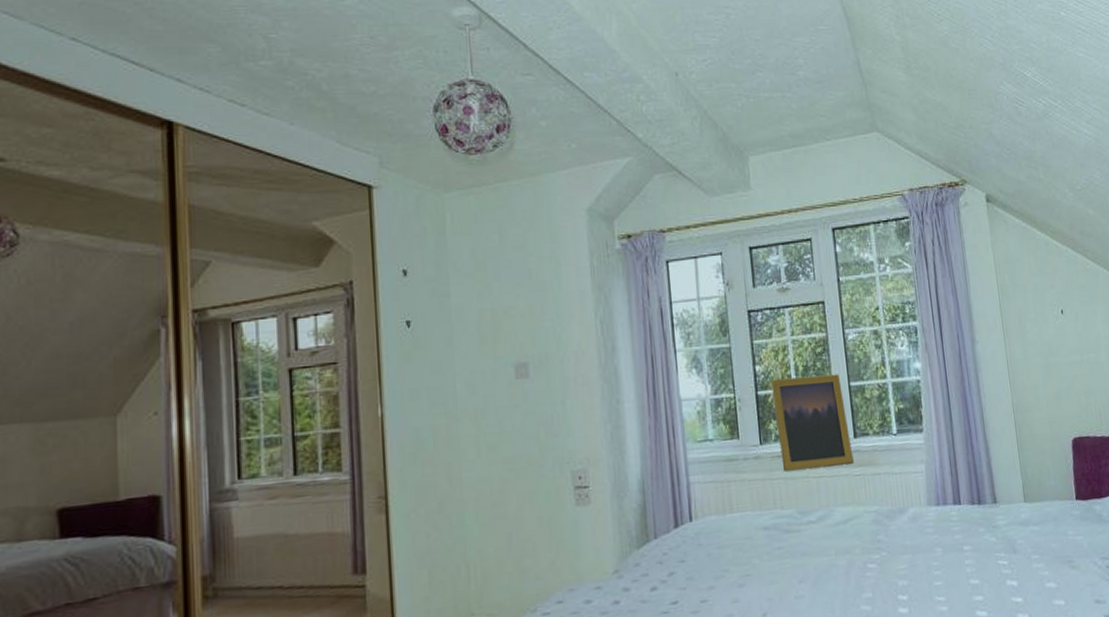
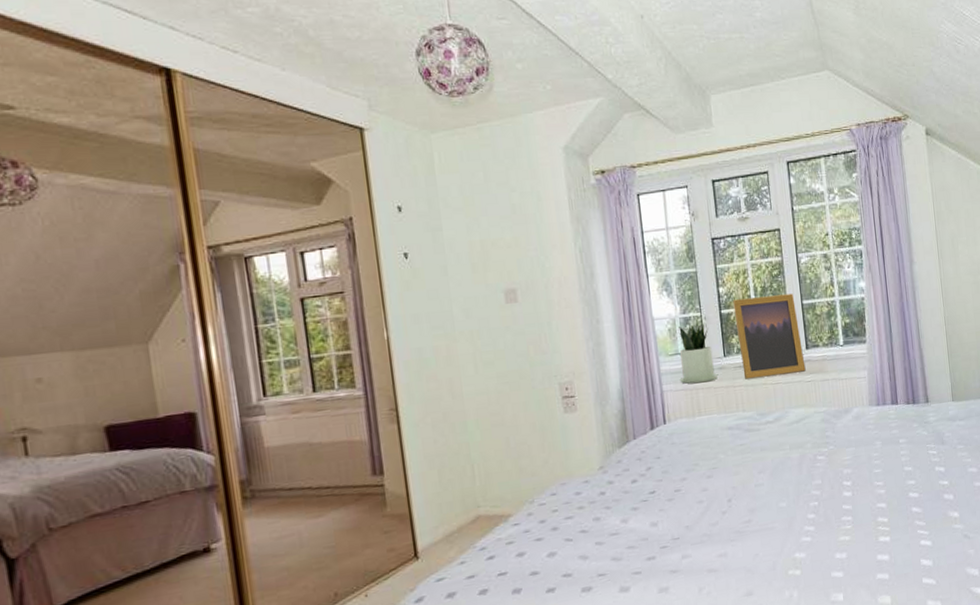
planter: none [709,405,754,476] -> present [679,323,719,384]

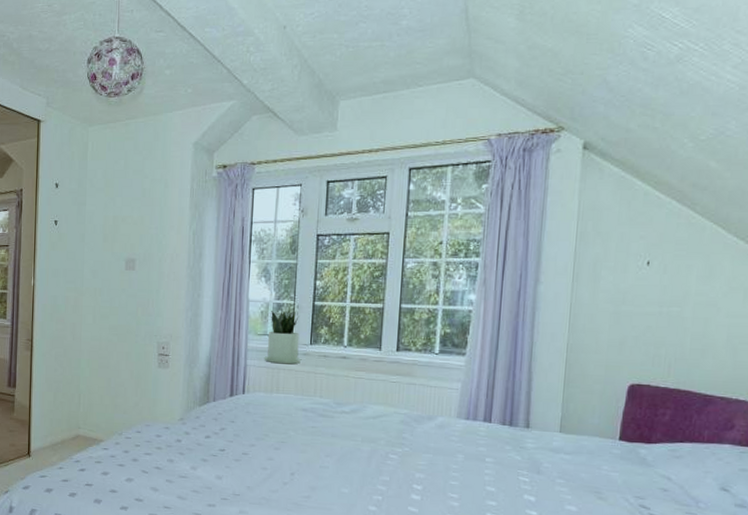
picture frame: present [733,293,806,380] -> none [326,294,393,372]

